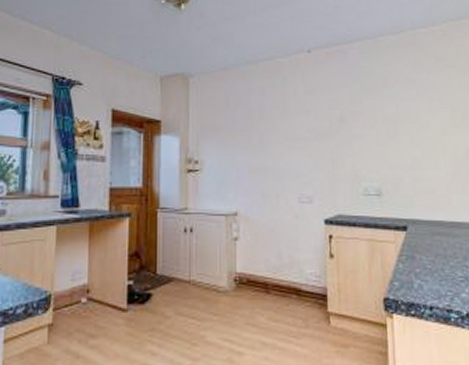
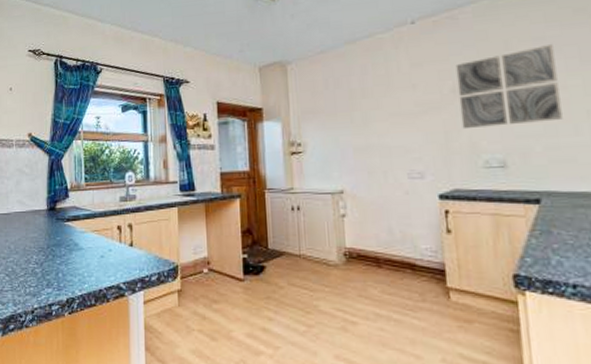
wall art: none [343,87,426,157] -> present [455,45,563,128]

